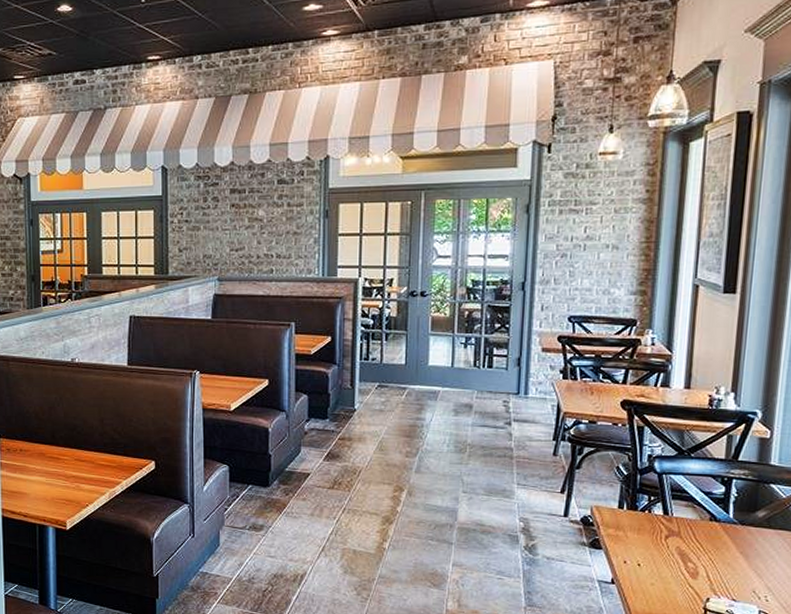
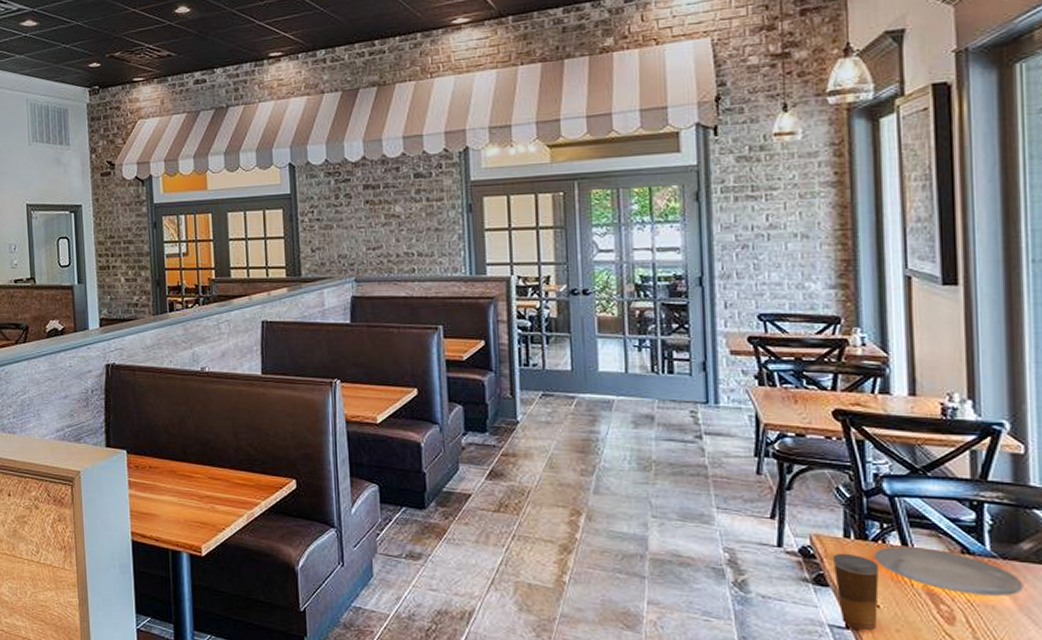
beverage cup: none [607,522,643,585] -> present [832,554,879,631]
plate: none [640,515,755,556] -> present [874,546,1024,597]

